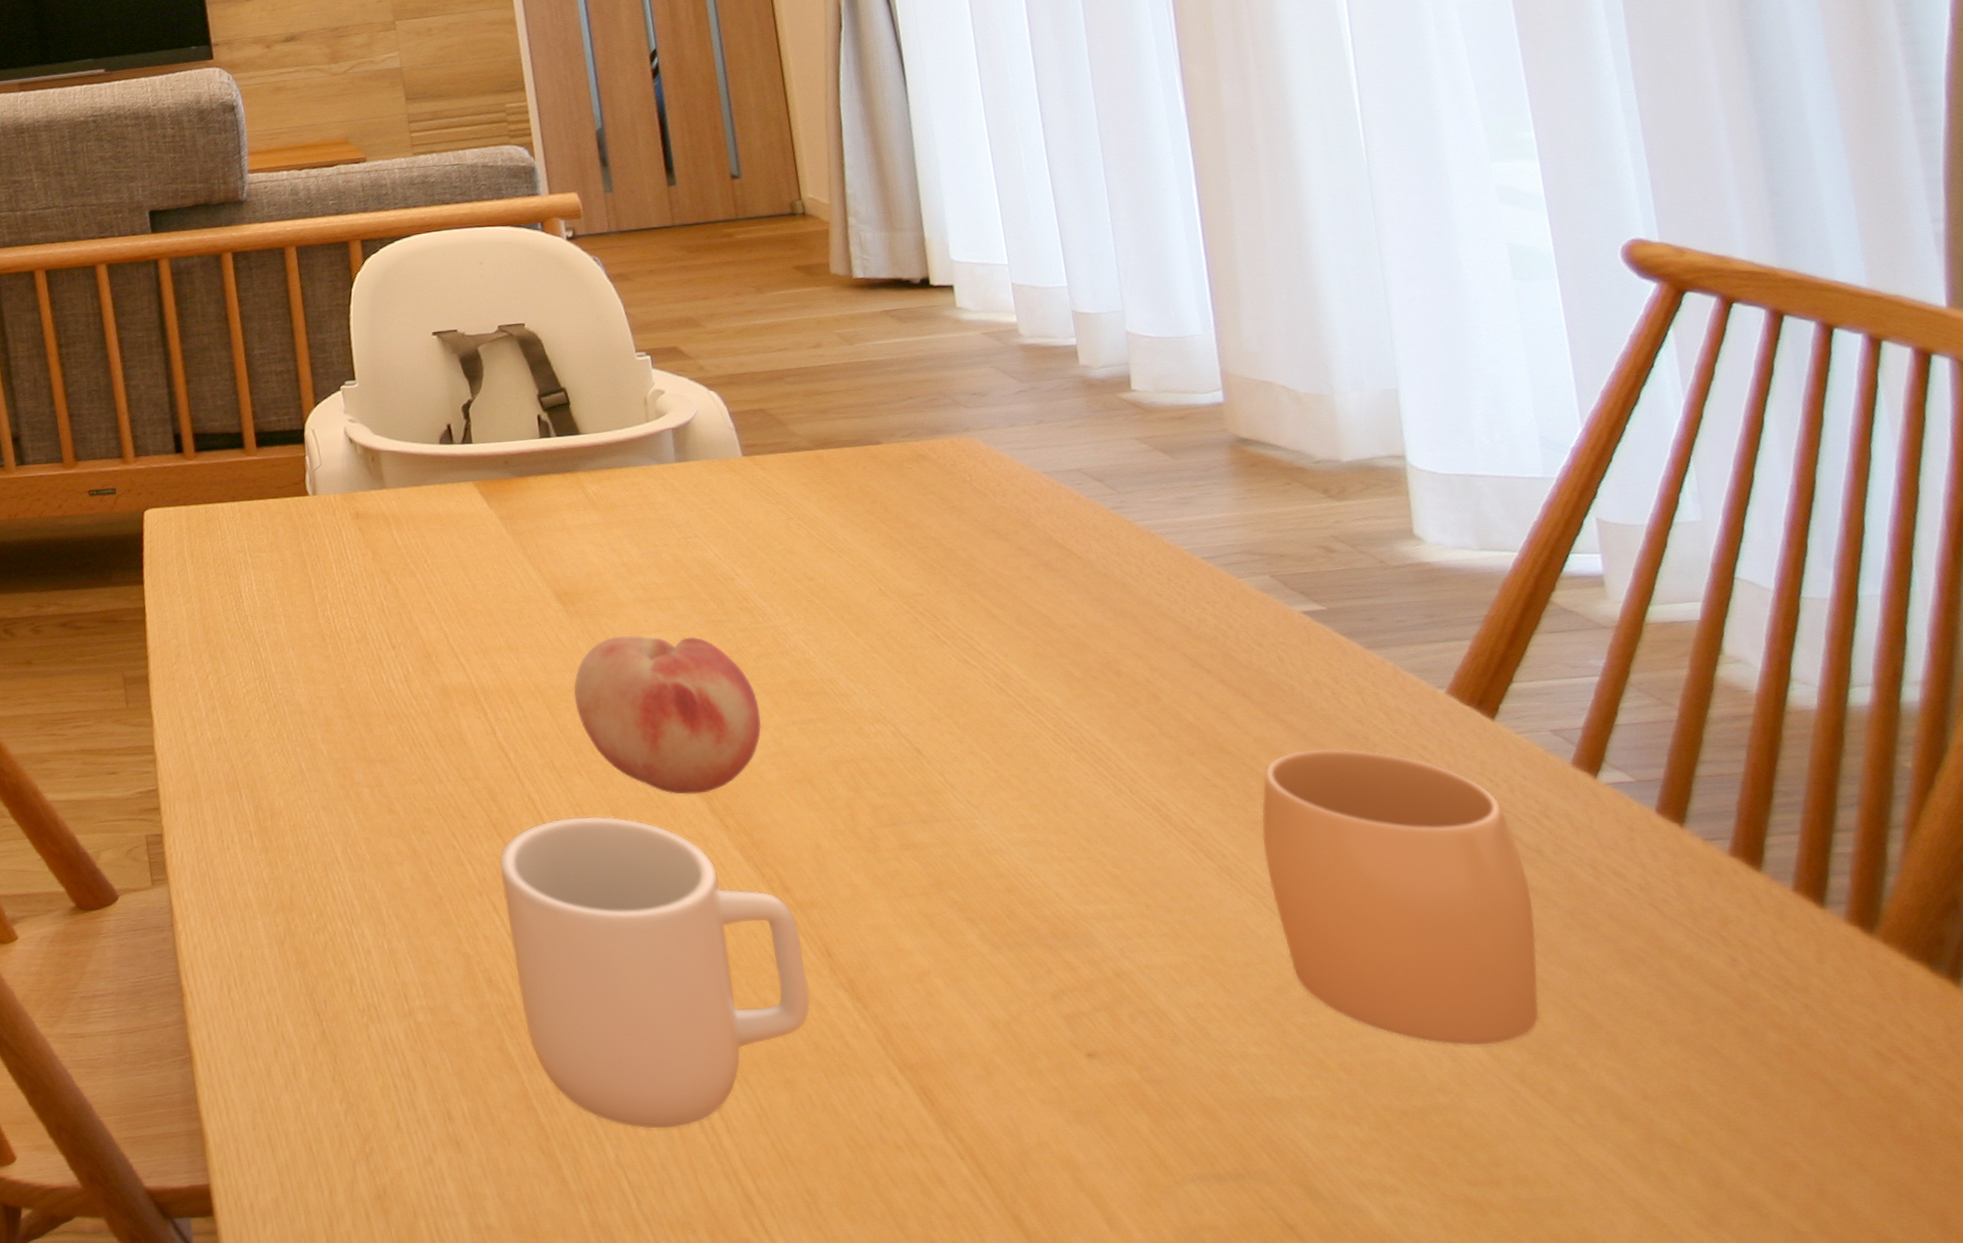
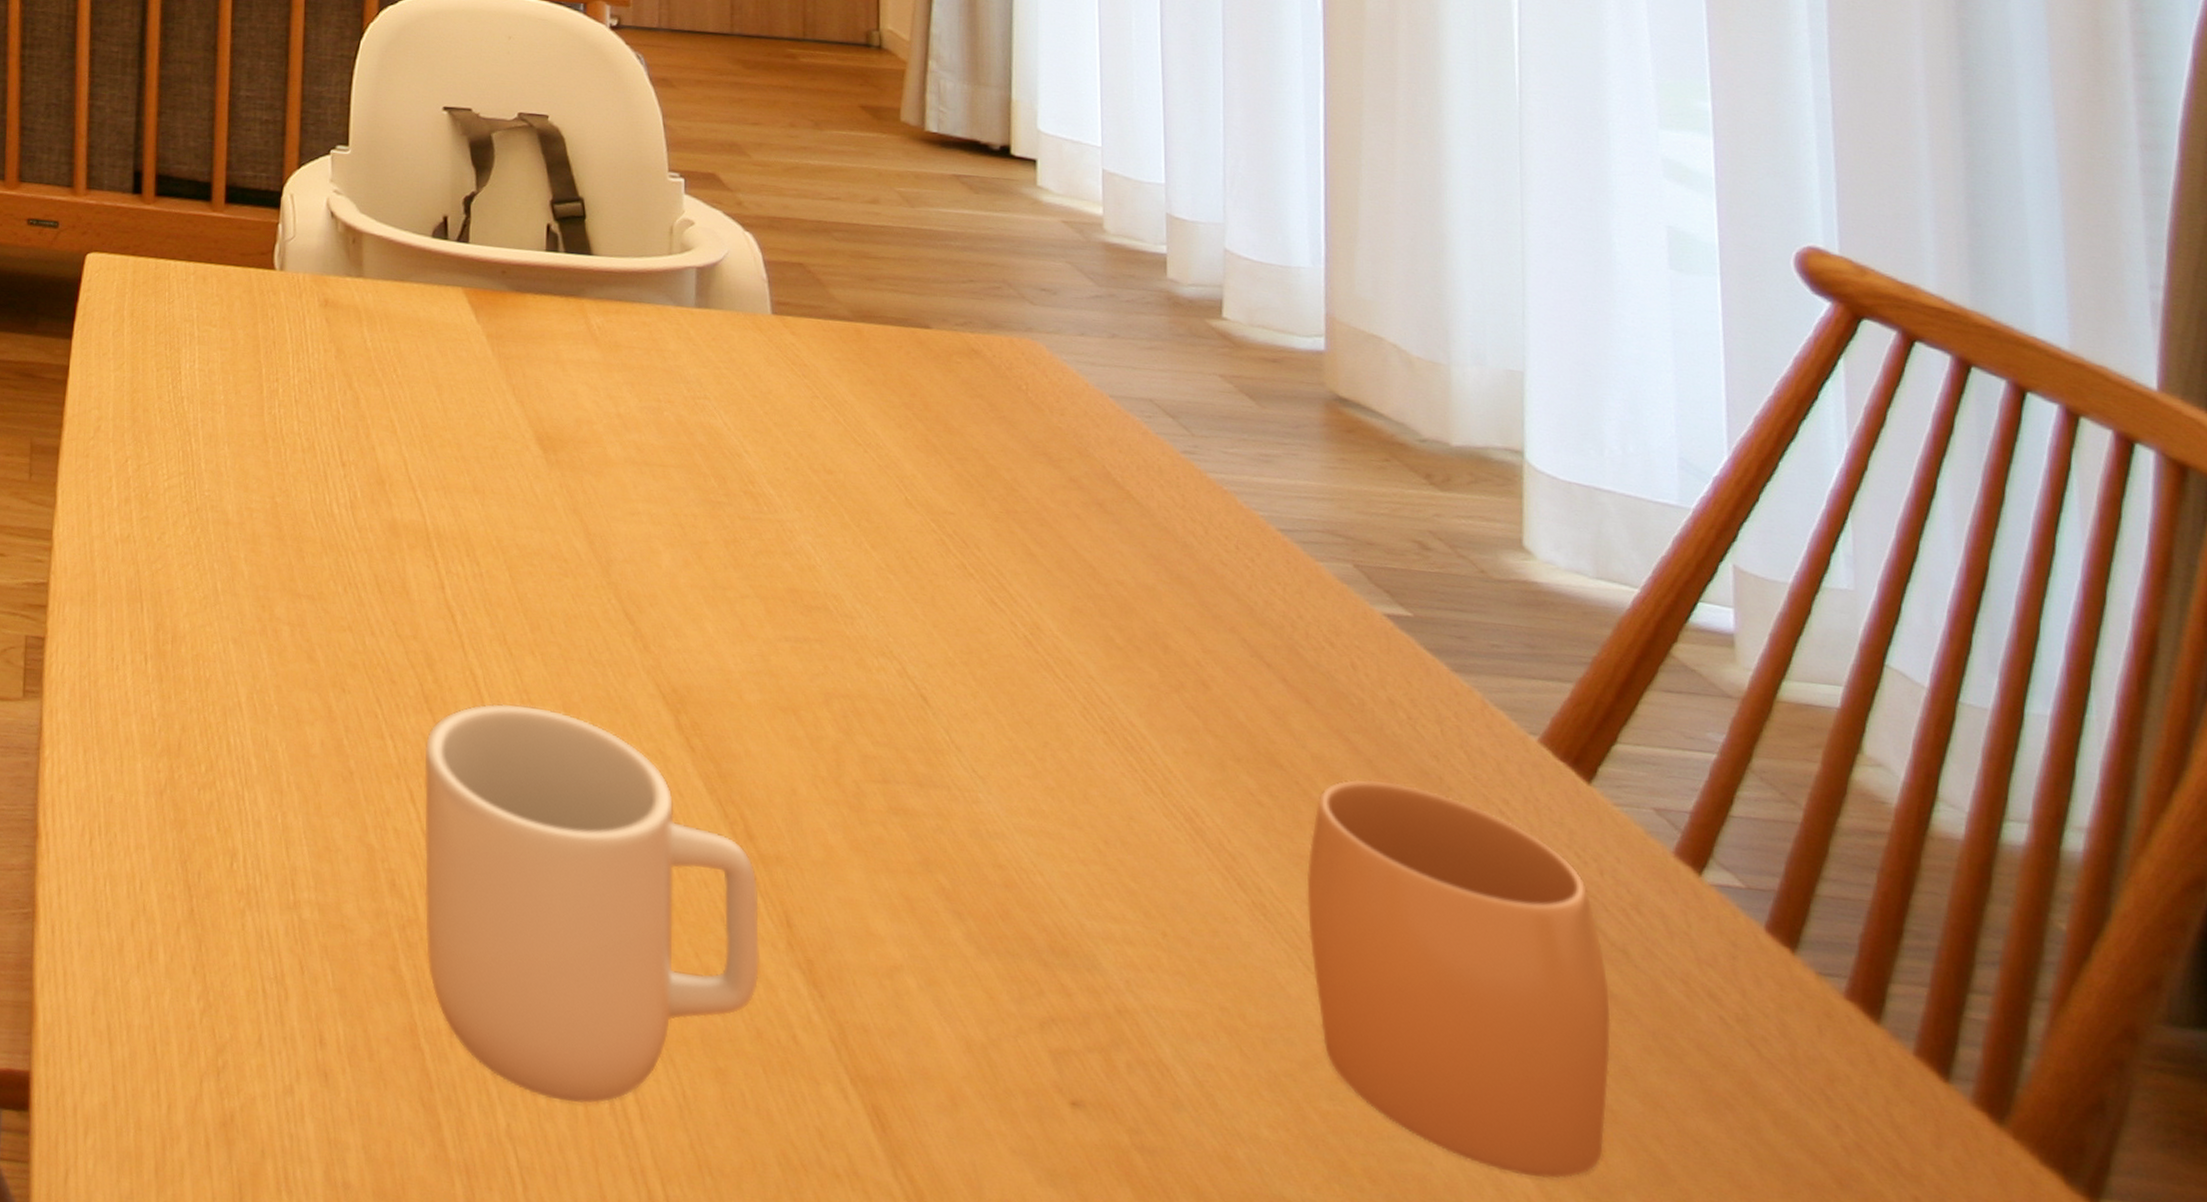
fruit: present [574,635,761,795] -> none [540,498,750,704]

